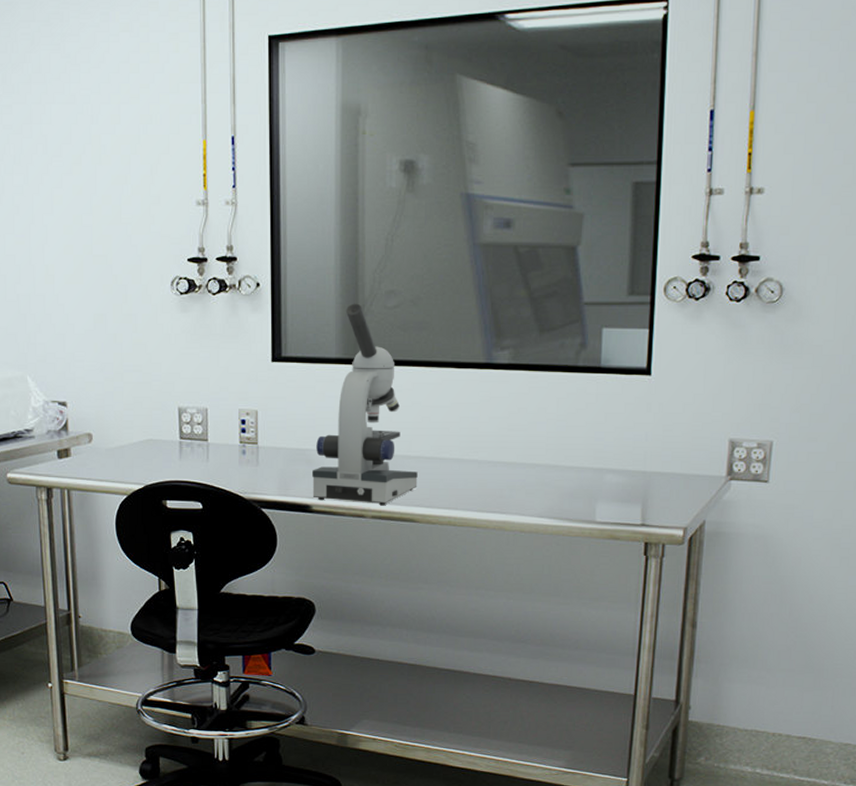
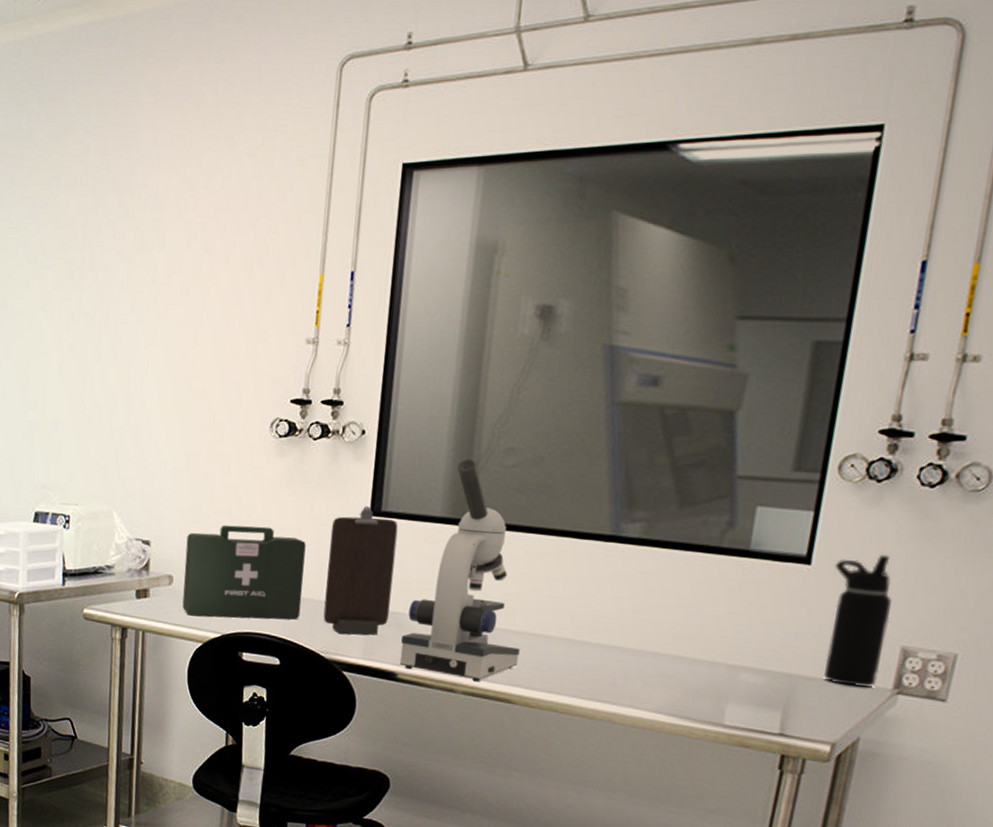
first-aid kit: none [102,379,217,470] -> present [182,524,306,620]
clipboard: none [237,353,299,475] -> present [323,506,398,636]
water bottle: none [670,362,718,477] -> present [824,554,892,687]

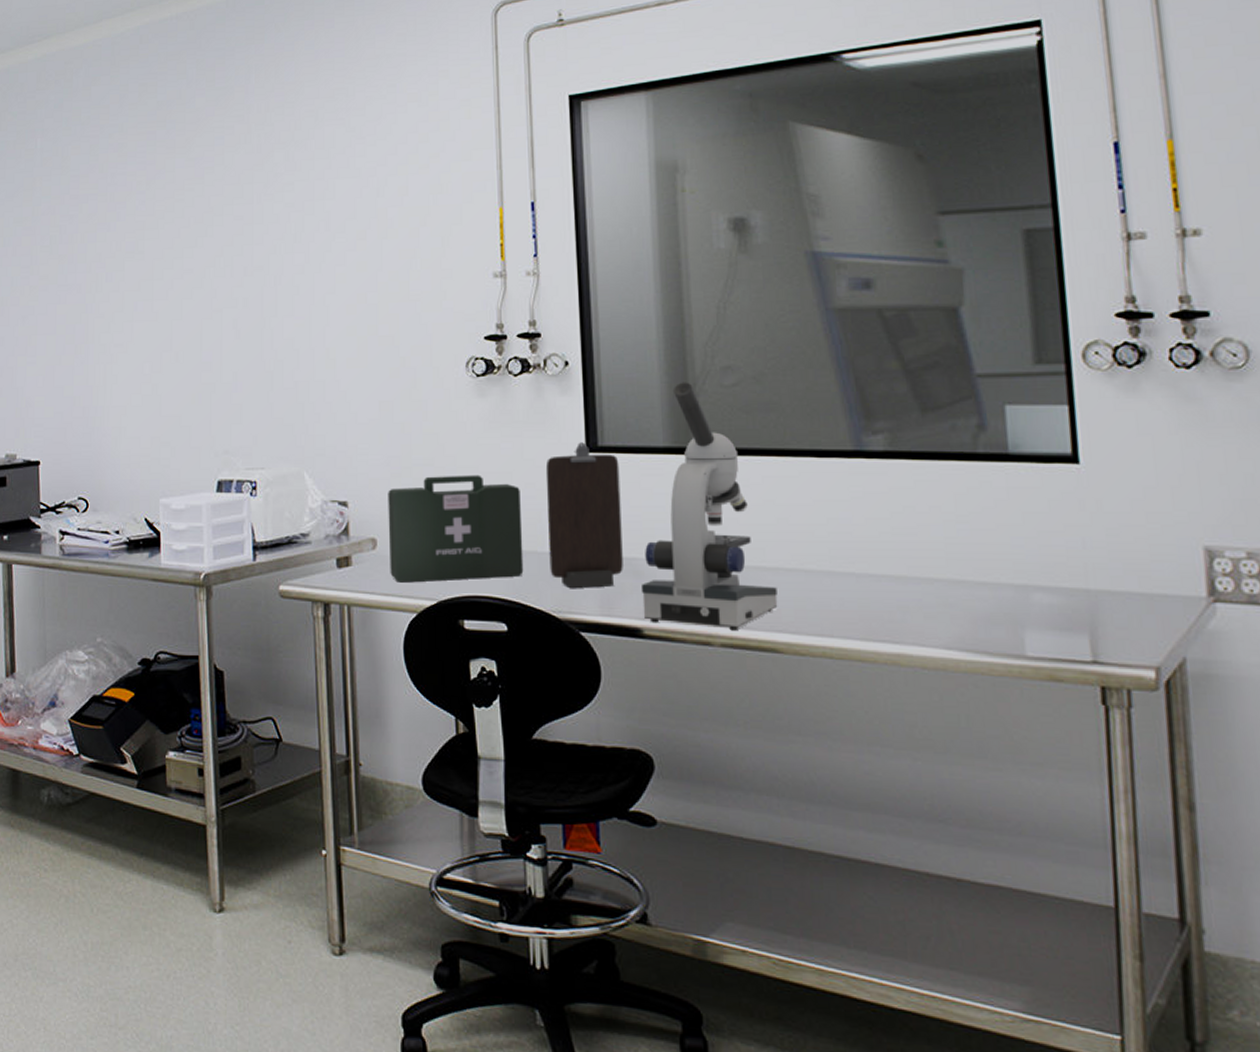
water bottle: present [824,554,892,687] -> none [1105,445,1187,597]

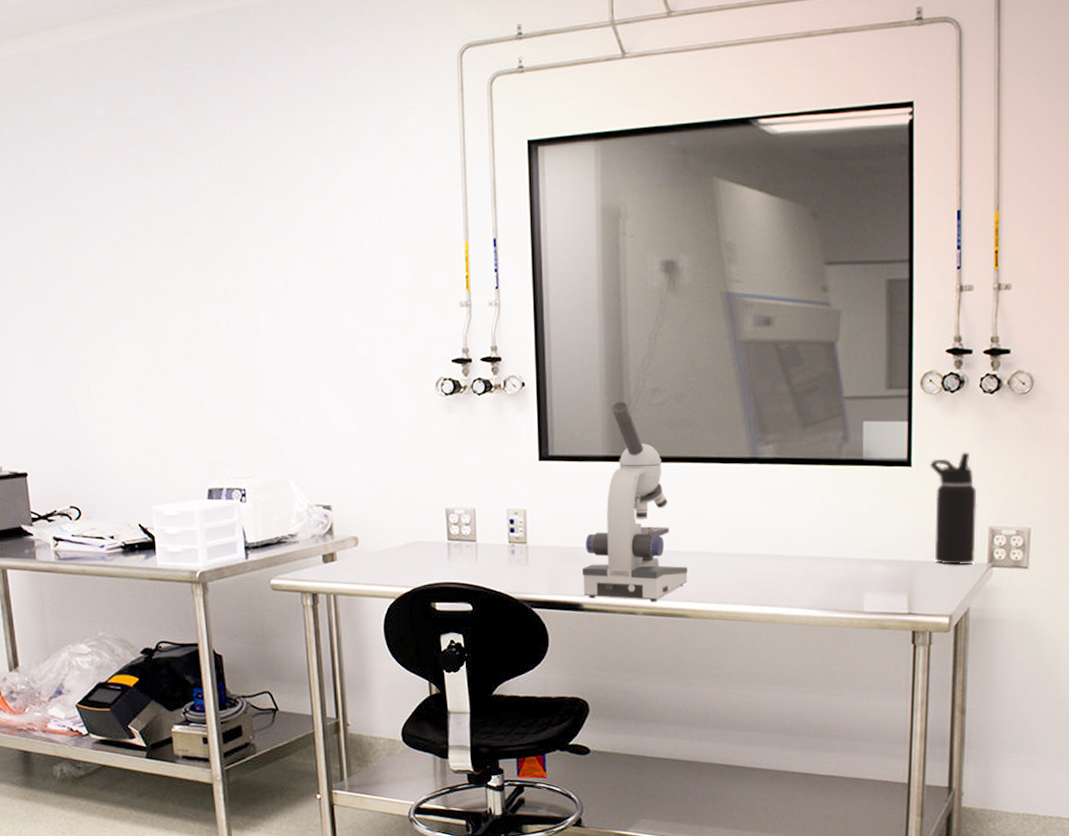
first-aid kit: present [388,474,524,583] -> none [367,480,486,574]
clipboard: present [545,442,623,589] -> none [505,452,568,574]
water bottle: none [1105,445,1187,597] -> present [929,452,977,565]

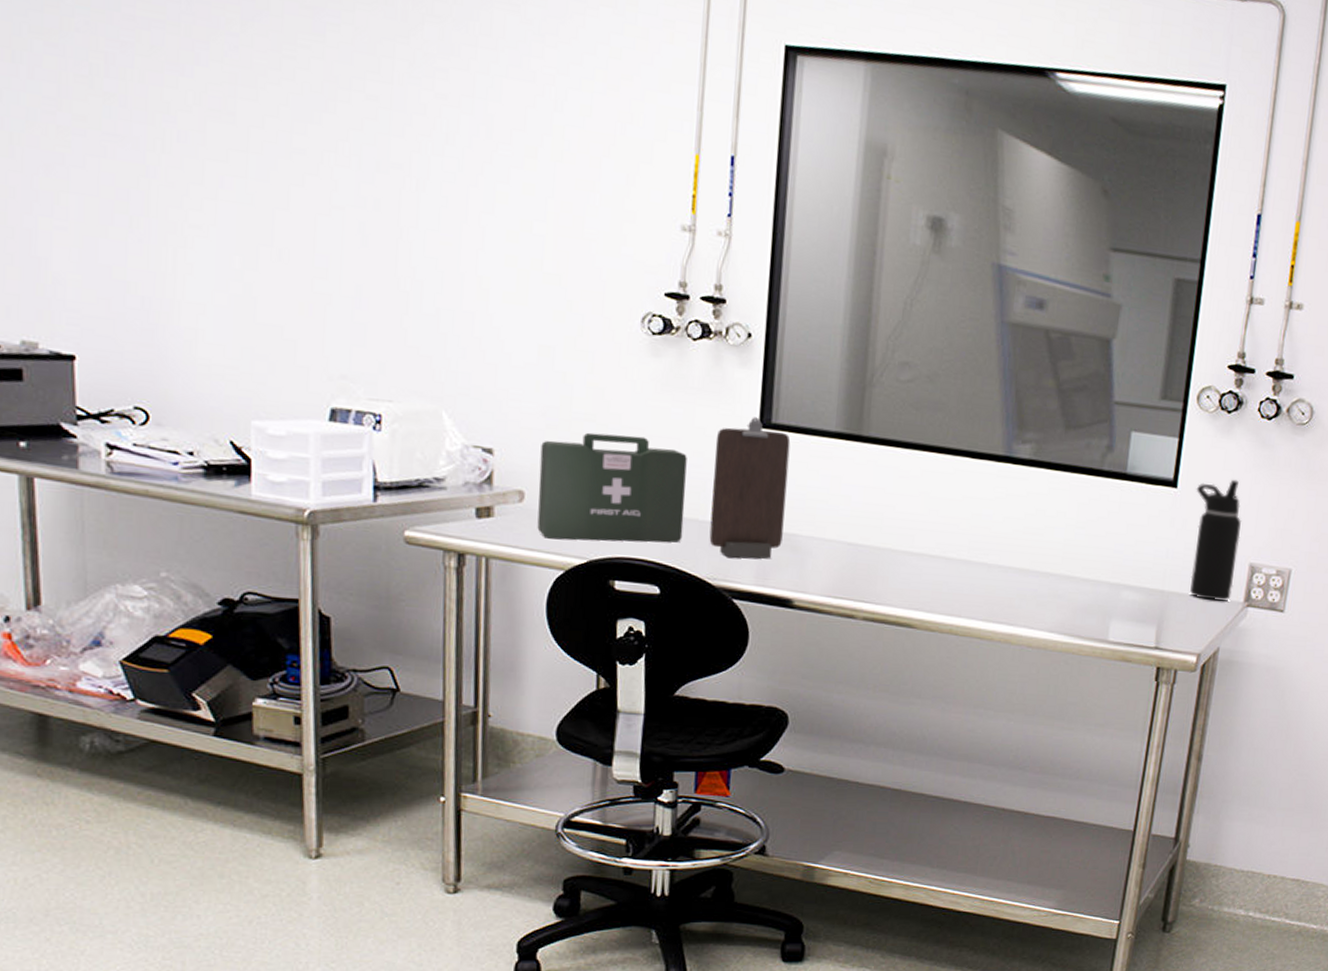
first-aid kit: none [367,480,486,574] -> present [537,432,687,543]
clipboard: none [505,452,568,574] -> present [709,417,791,559]
microscope: present [583,401,688,602] -> none [795,371,920,607]

